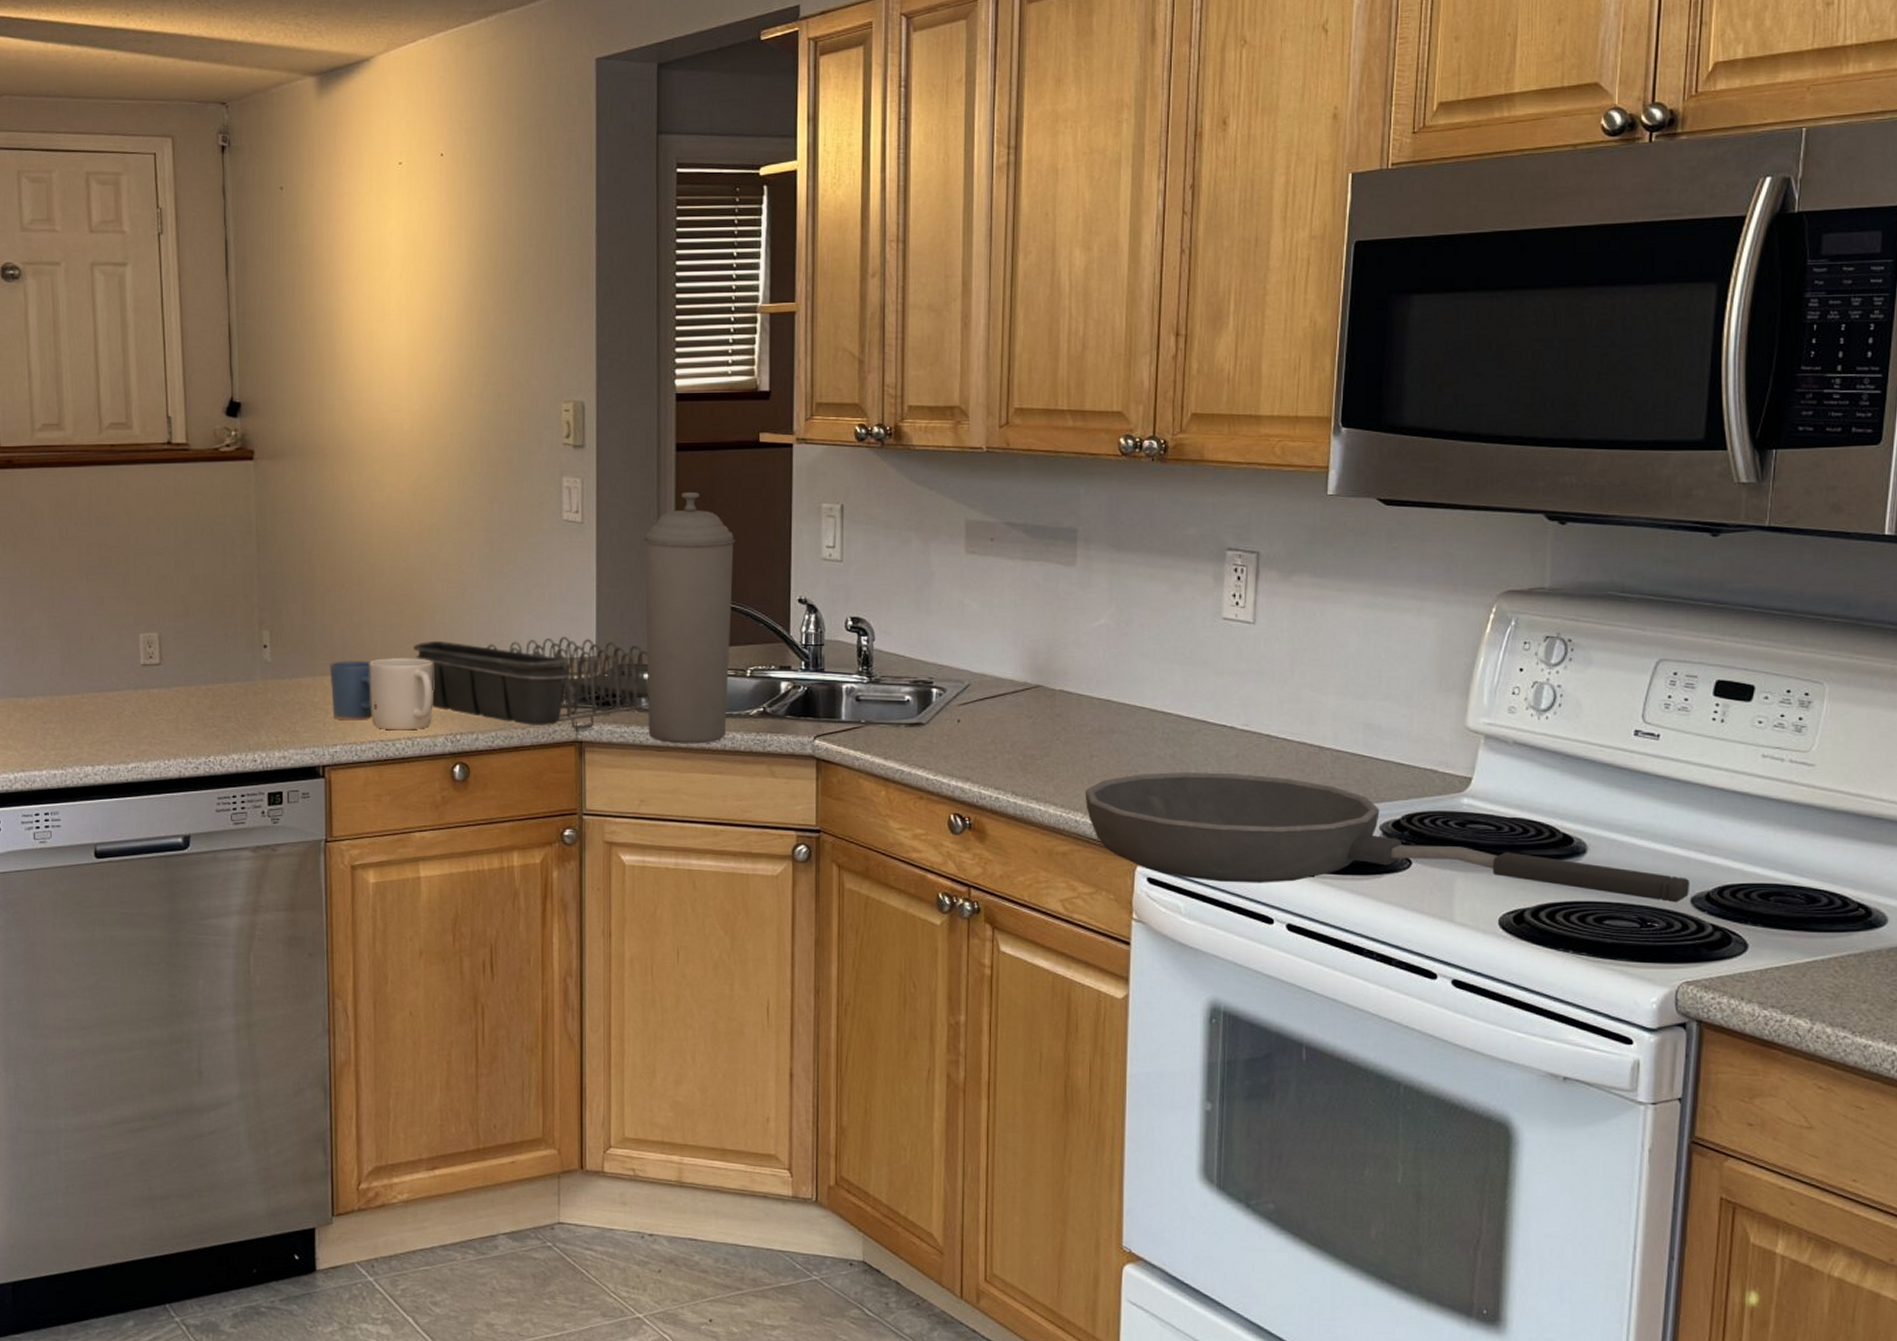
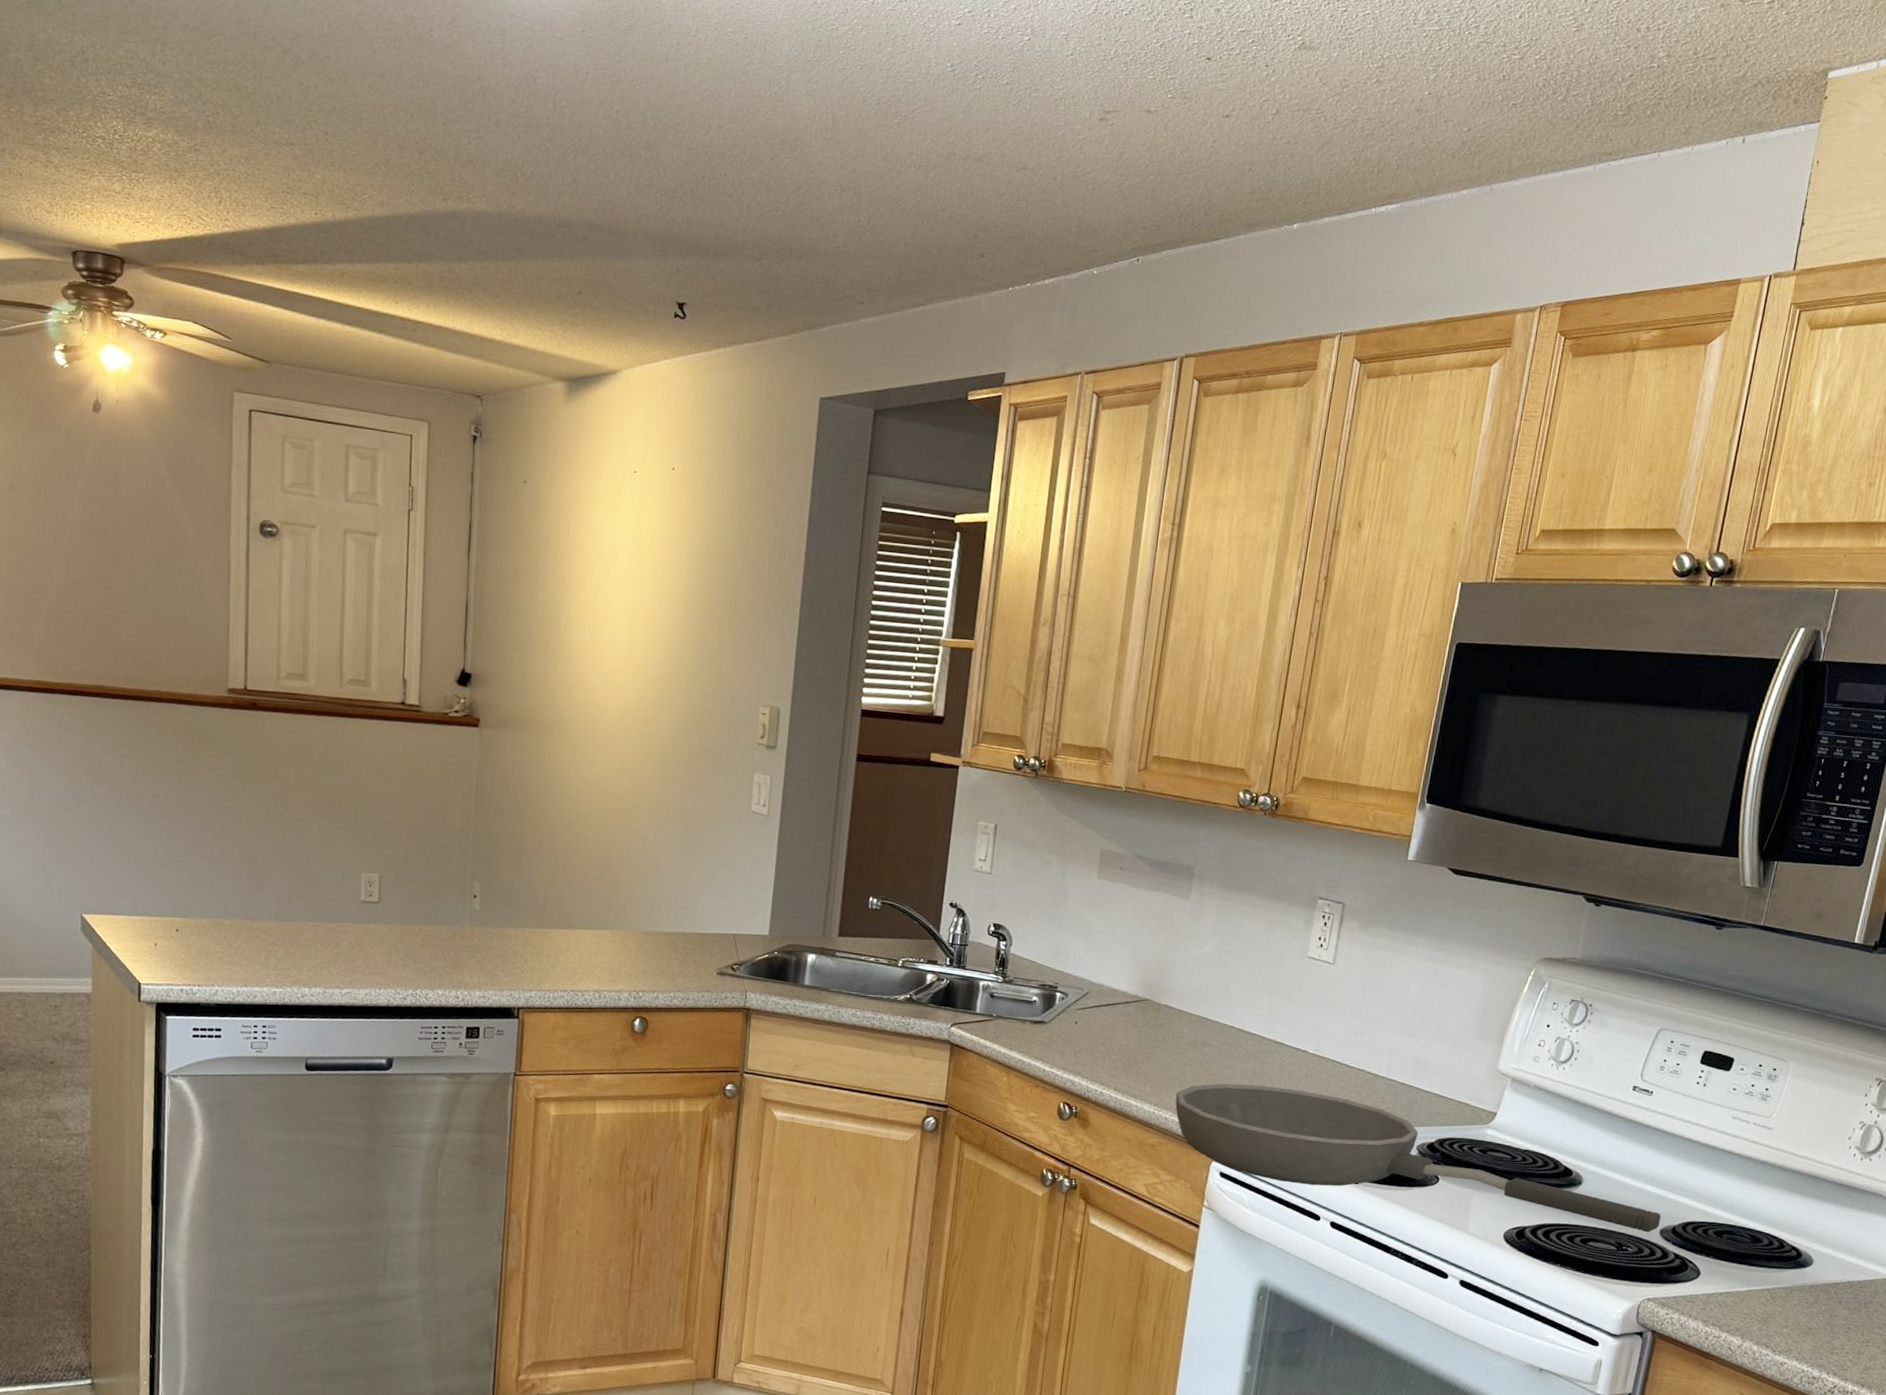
mug: present [330,661,372,721] -> none [531,916,568,971]
mug: present [369,658,433,731] -> none [564,917,625,984]
dish rack: present [413,636,649,730] -> none [608,906,814,999]
canister: present [643,492,735,744] -> none [808,798,900,1021]

